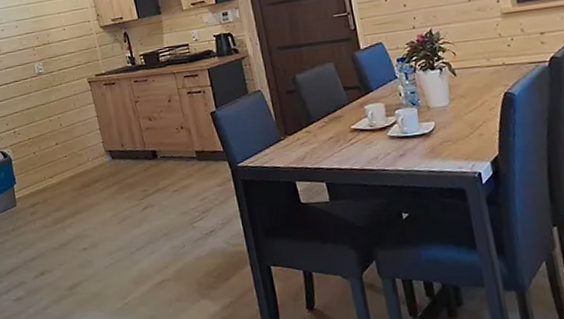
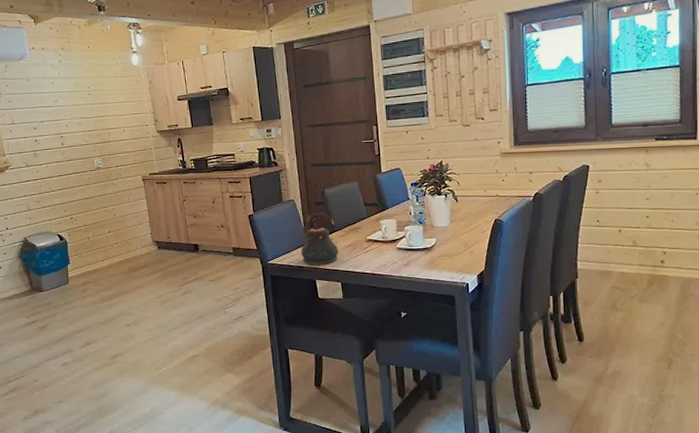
teapot: none [275,101,320,165] -> present [301,212,339,265]

